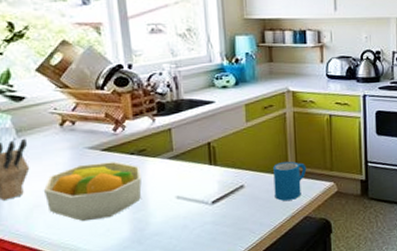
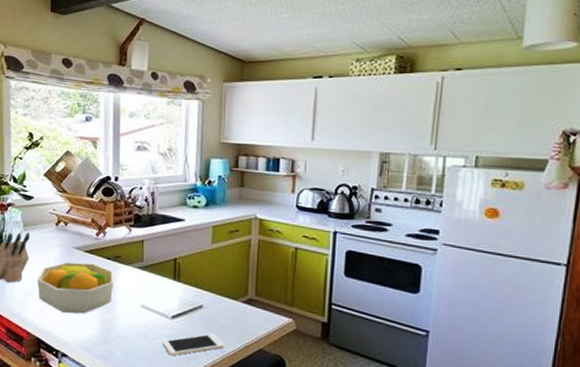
cell phone: none [204,211,271,242] -> present [162,333,224,356]
mug: present [273,161,307,201] -> none [231,288,266,330]

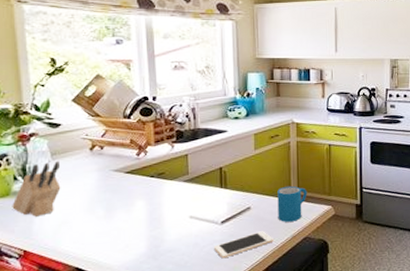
fruit bowl: present [36,261,114,314] -> none [71,183,159,238]
mug: none [231,288,266,330] -> present [277,185,308,222]

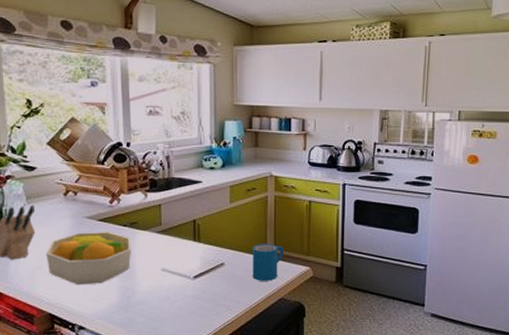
fruit bowl: none [71,183,159,238] -> present [45,232,131,285]
cell phone: present [213,231,273,259] -> none [185,289,247,315]

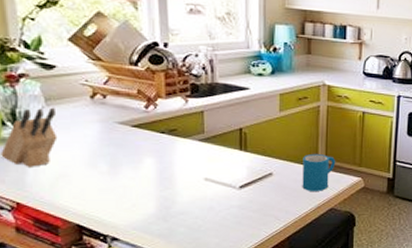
fruit bowl: present [45,232,131,285] -> none [70,138,170,195]

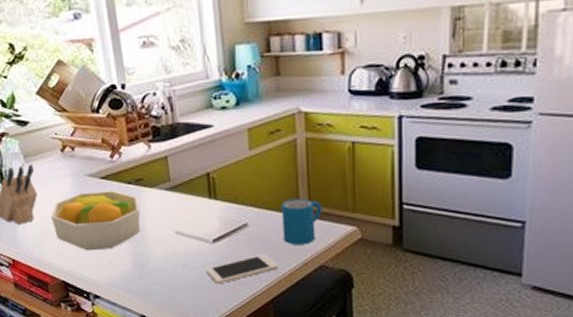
fruit bowl: none [70,138,170,195] -> present [50,191,141,251]
cell phone: none [230,199,296,225] -> present [205,254,279,284]

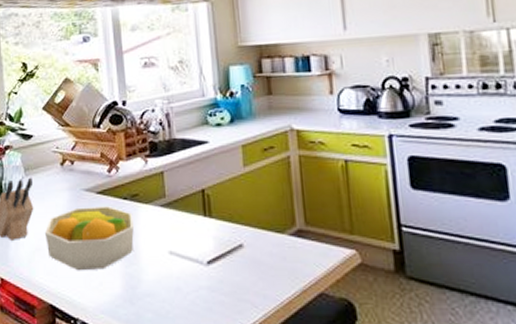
cell phone: present [205,254,279,284] -> none [199,279,276,313]
mug: present [281,198,323,245] -> none [277,217,319,269]

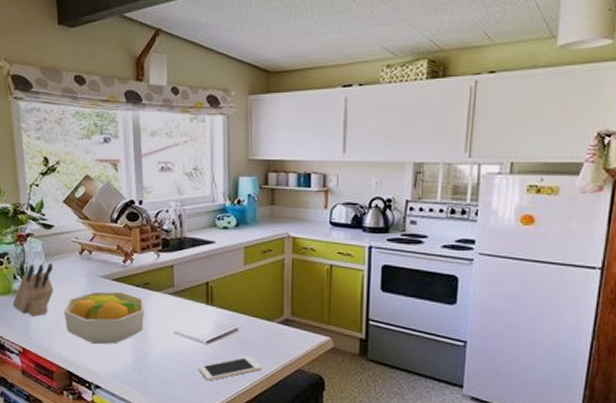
cell phone: none [199,279,276,313] -> present [198,356,262,381]

